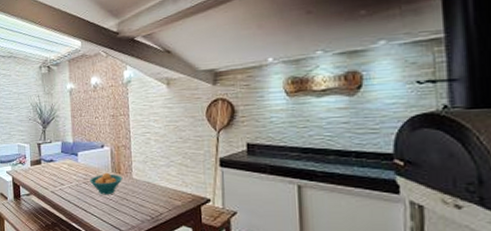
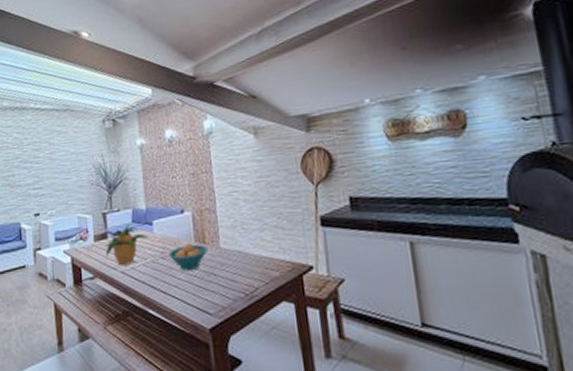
potted plant: none [39,154,75,186] -> present [106,224,149,265]

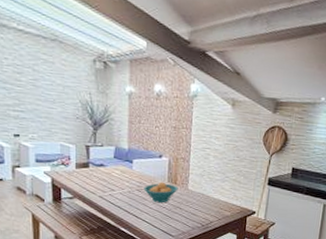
potted plant: present [106,224,149,265] -> none [87,159,128,191]

